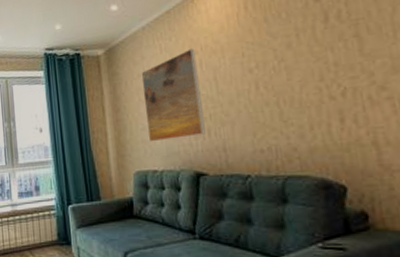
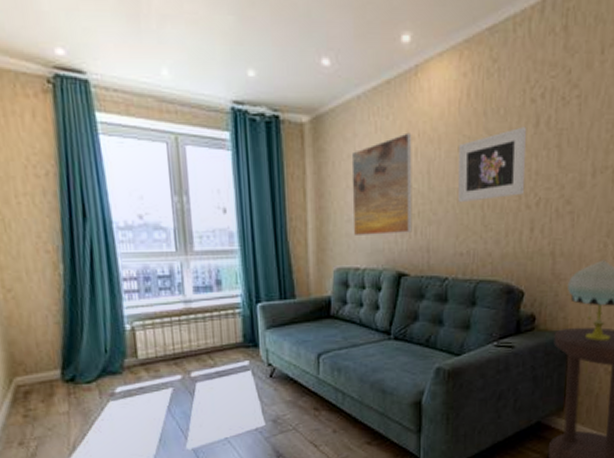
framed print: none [243,24,325,103] -> present [458,126,527,203]

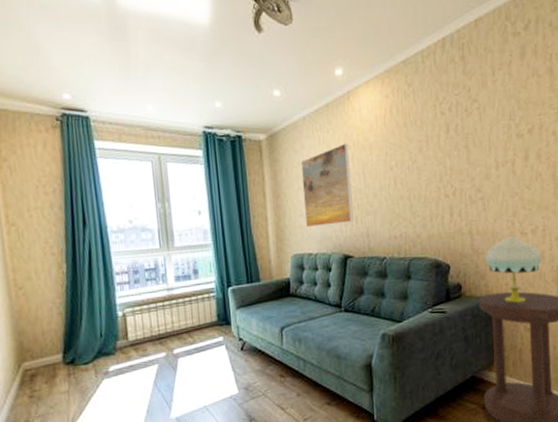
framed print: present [458,126,527,203] -> none [387,133,443,196]

